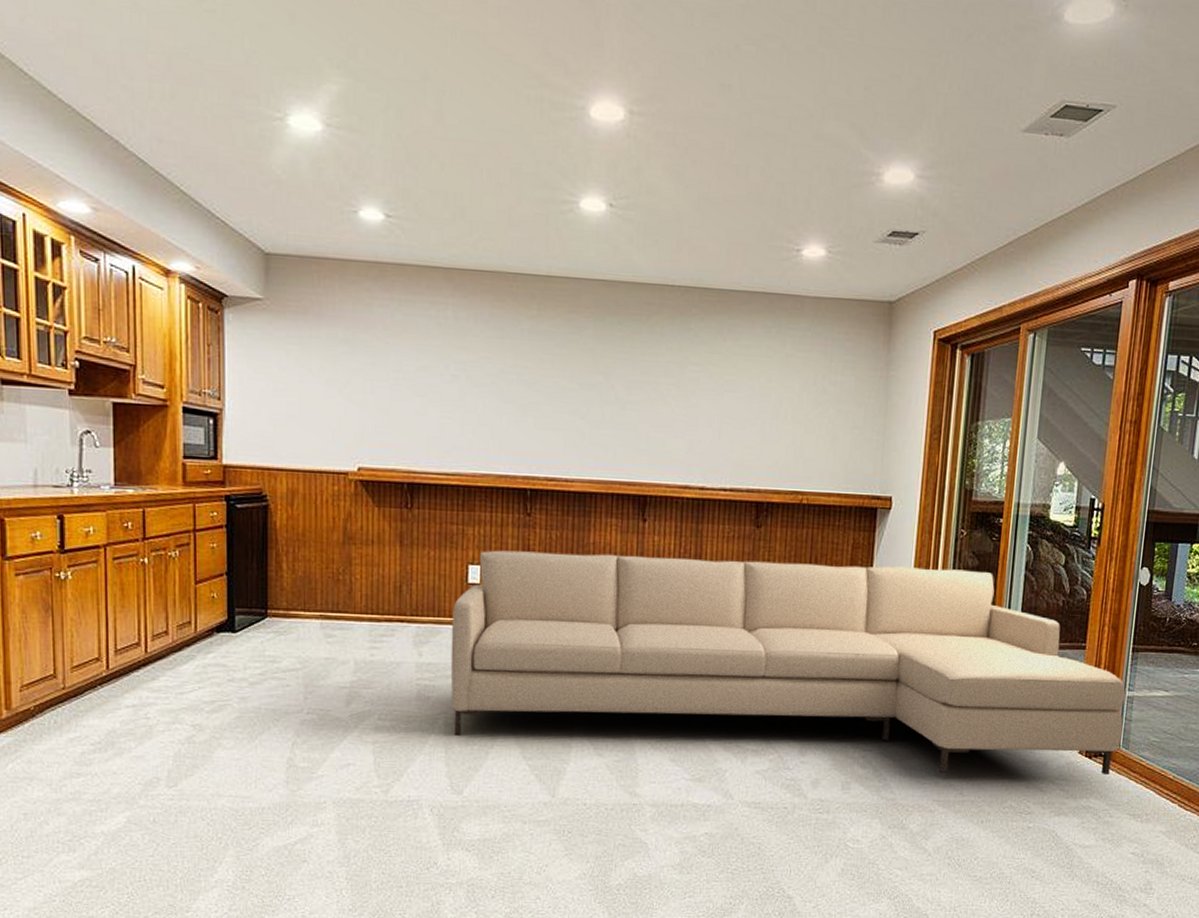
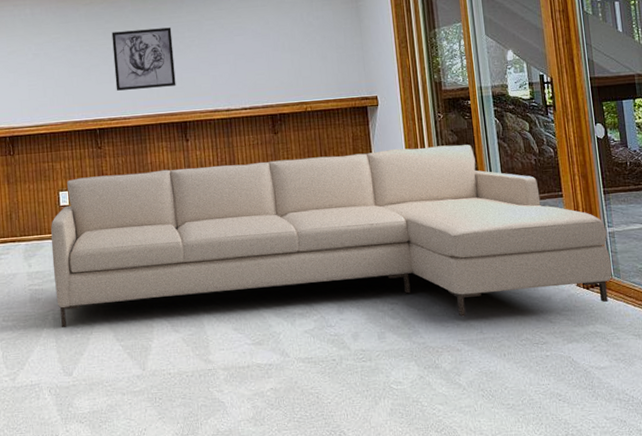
wall art: none [559,361,643,447] -> present [111,27,176,91]

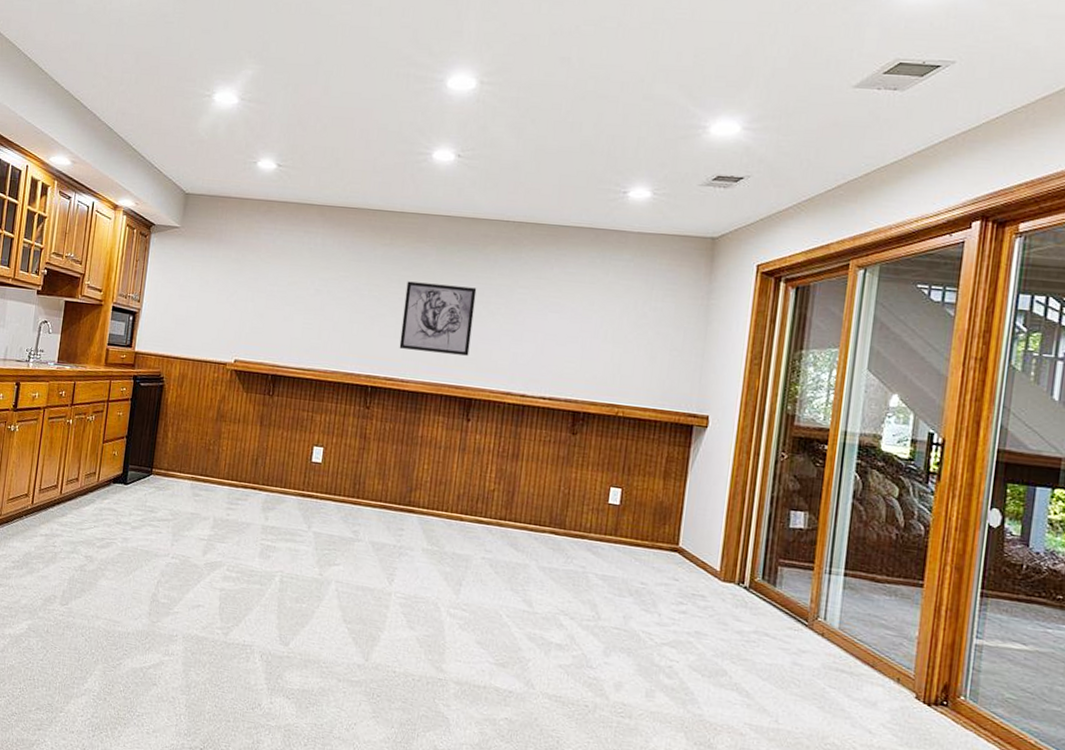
sofa: present [51,144,612,327] -> none [287,435,973,728]

